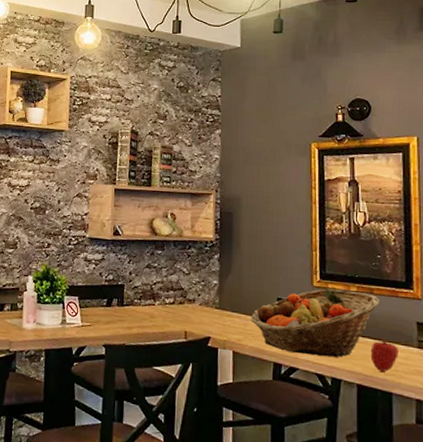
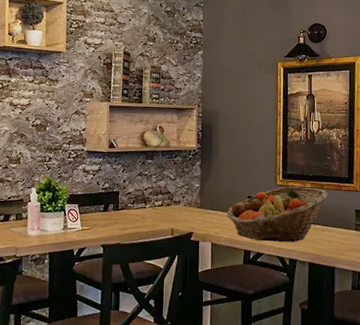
apple: present [370,338,399,372] -> none [319,224,341,251]

